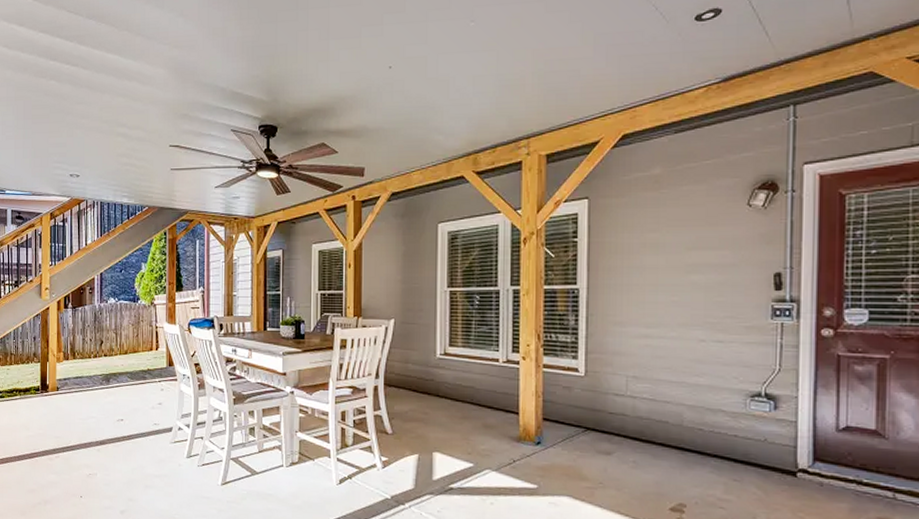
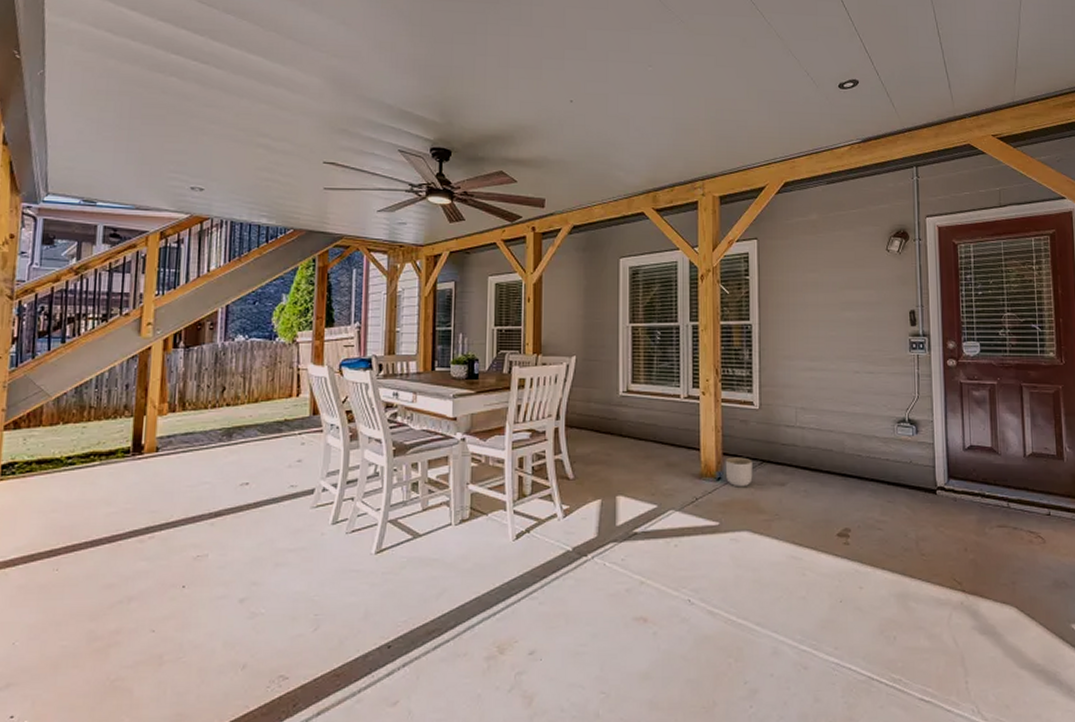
planter: none [545,423,575,454] -> present [725,457,753,487]

